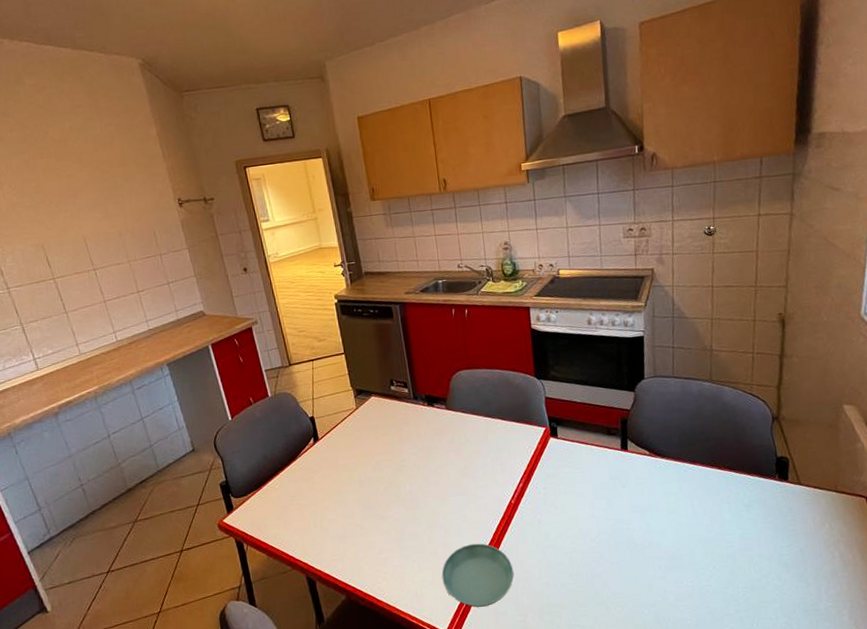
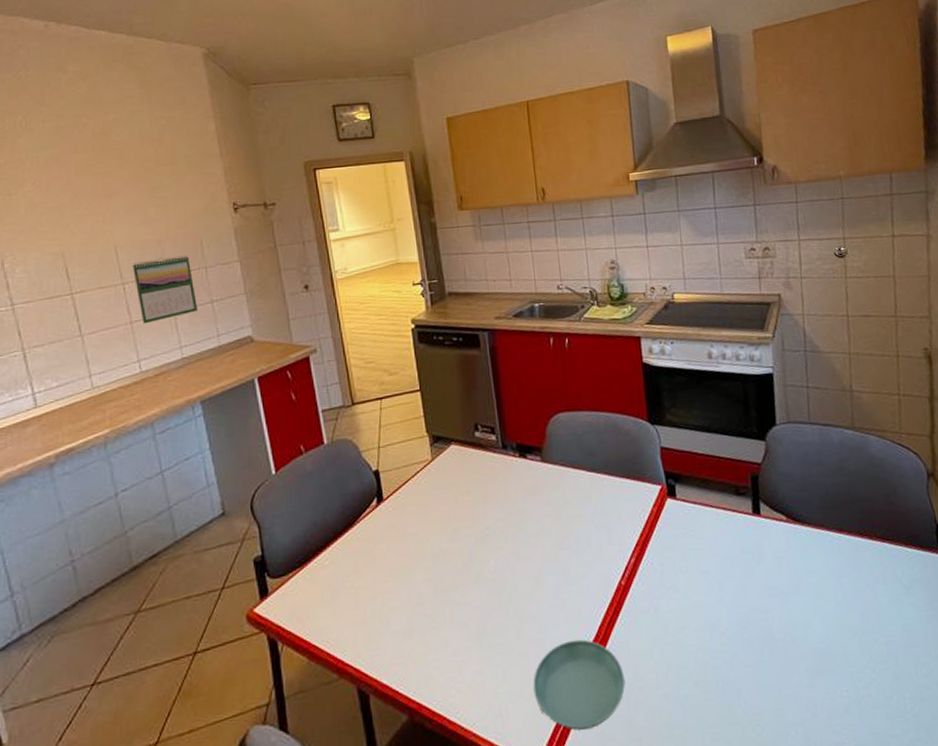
calendar: none [100,244,158,302] -> present [132,255,199,324]

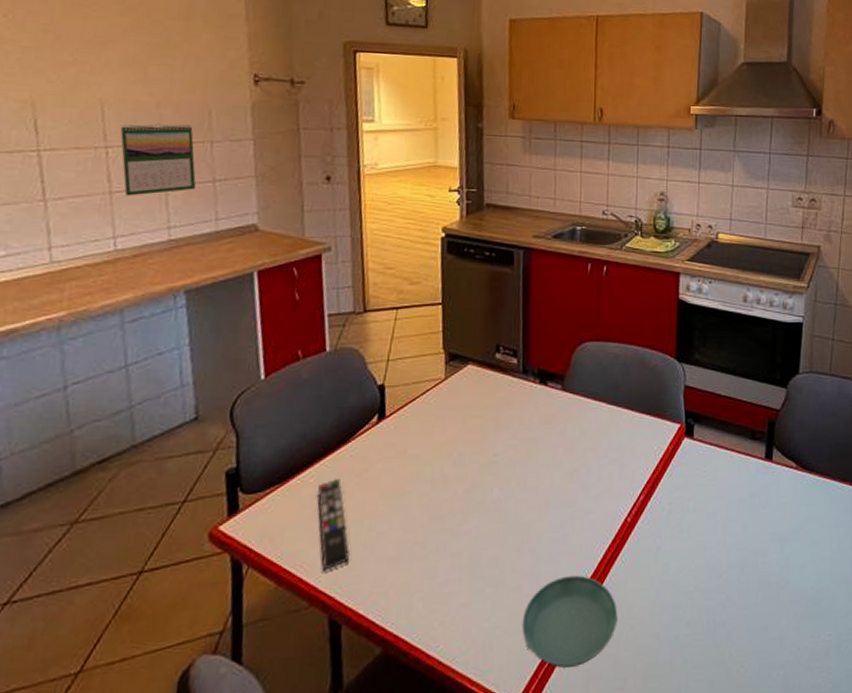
remote control: none [333,560,369,645] -> present [318,479,351,571]

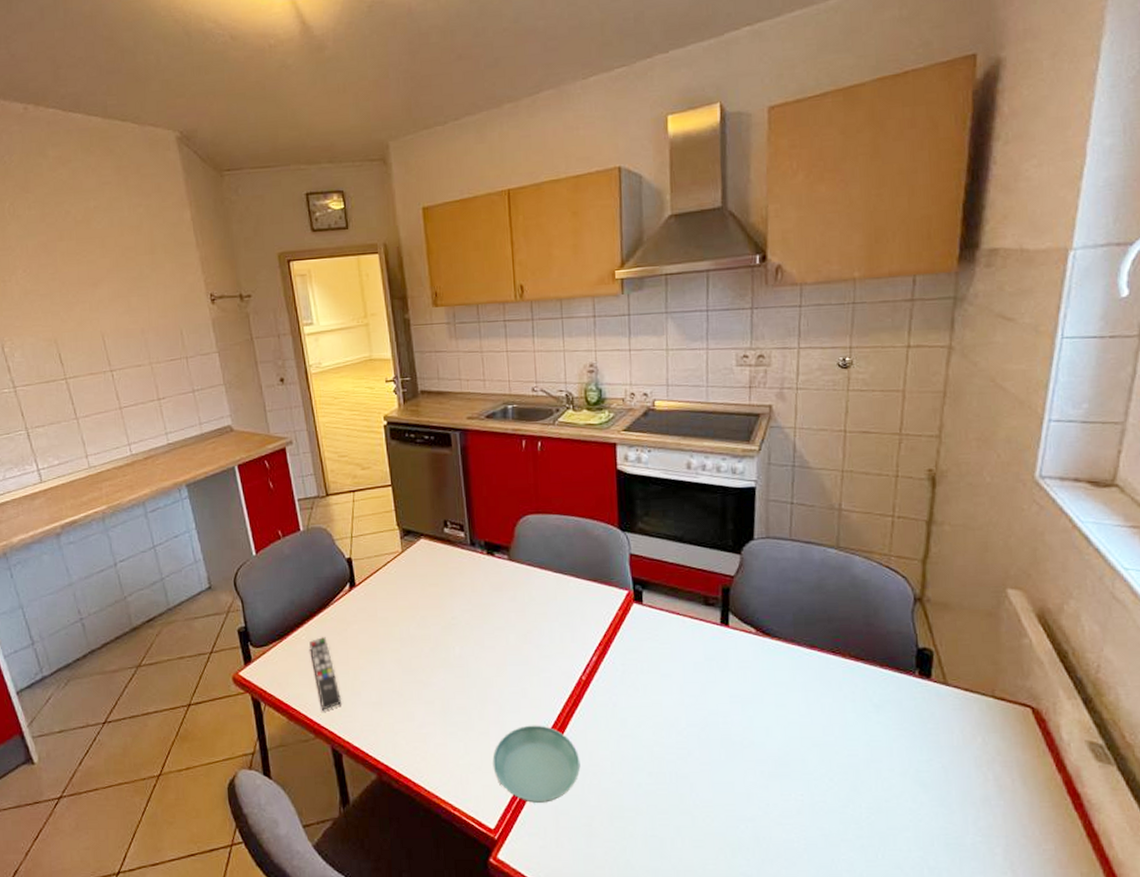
calendar: present [120,123,197,196] -> none [118,345,181,410]

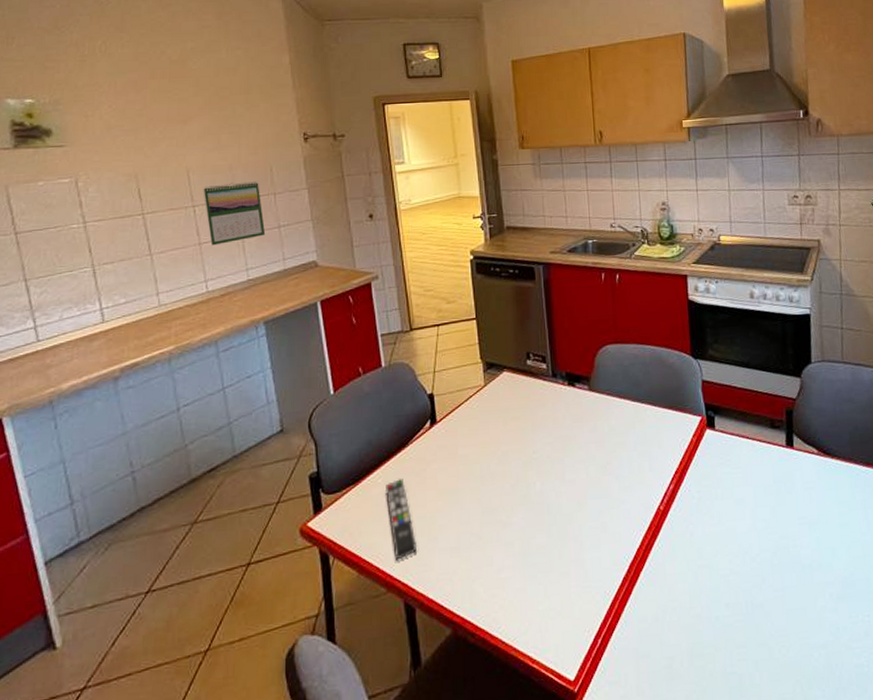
calendar: none [118,345,181,410] -> present [203,181,266,246]
saucer: present [492,725,581,803] -> none [572,560,660,648]

